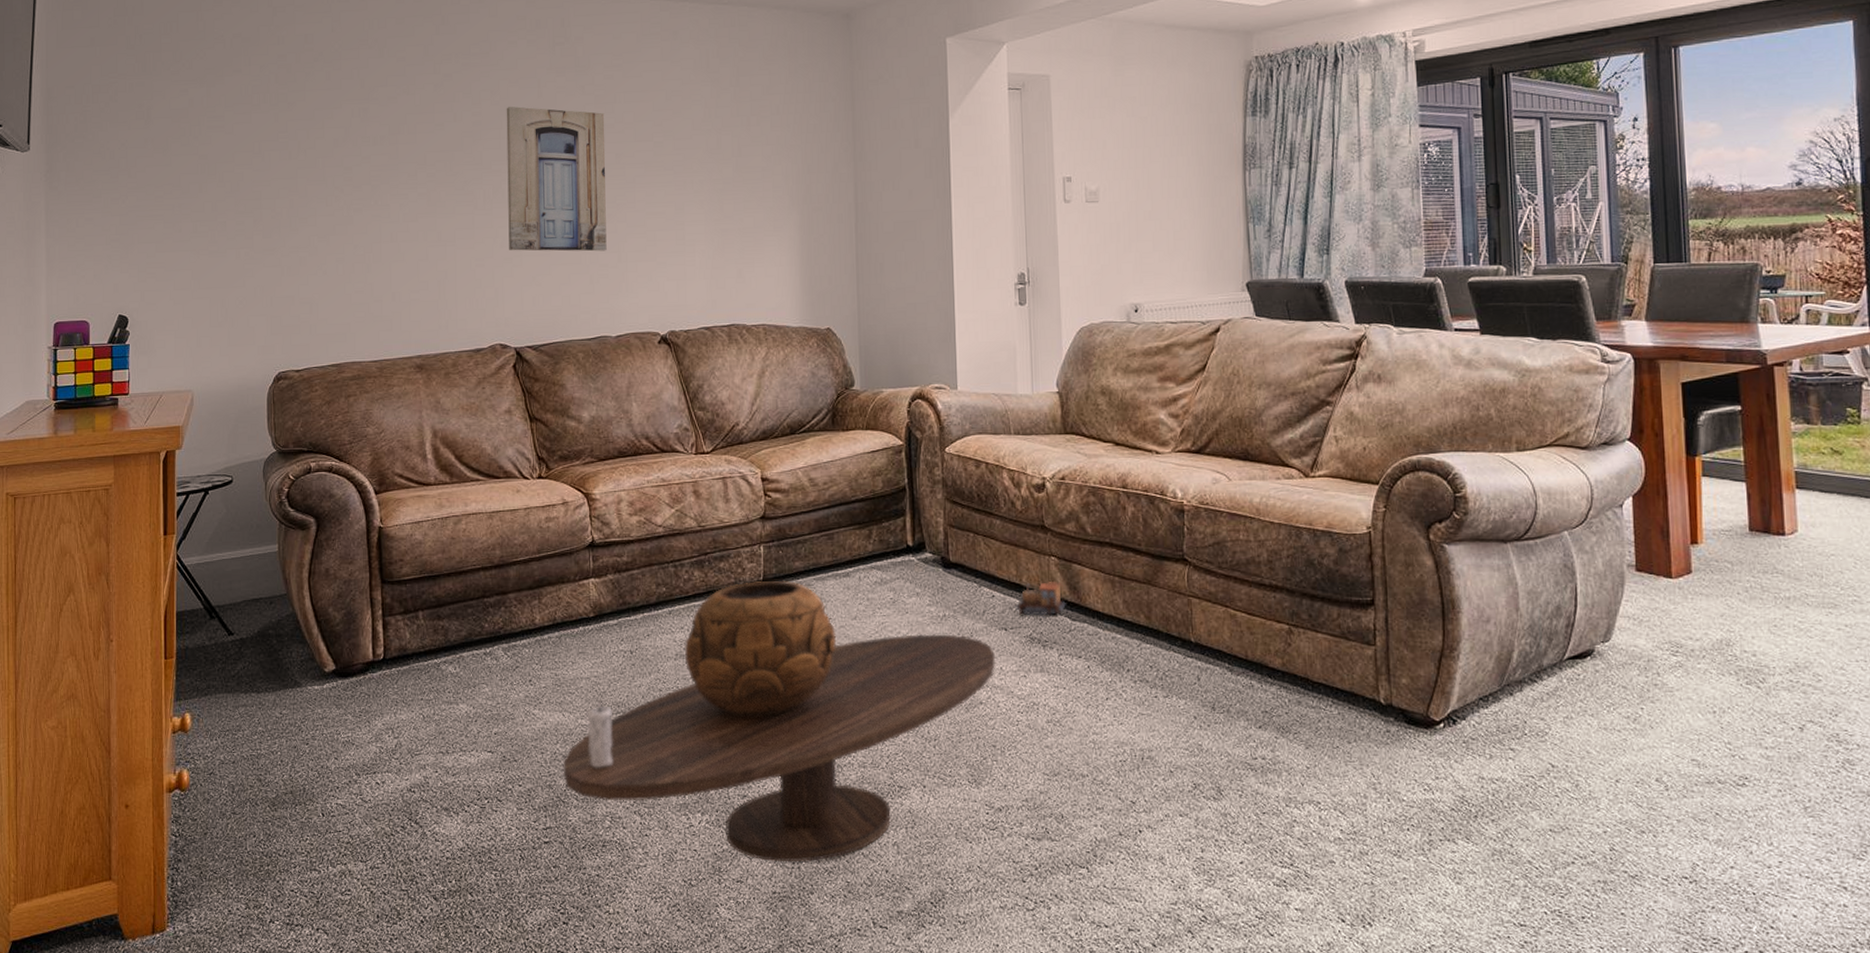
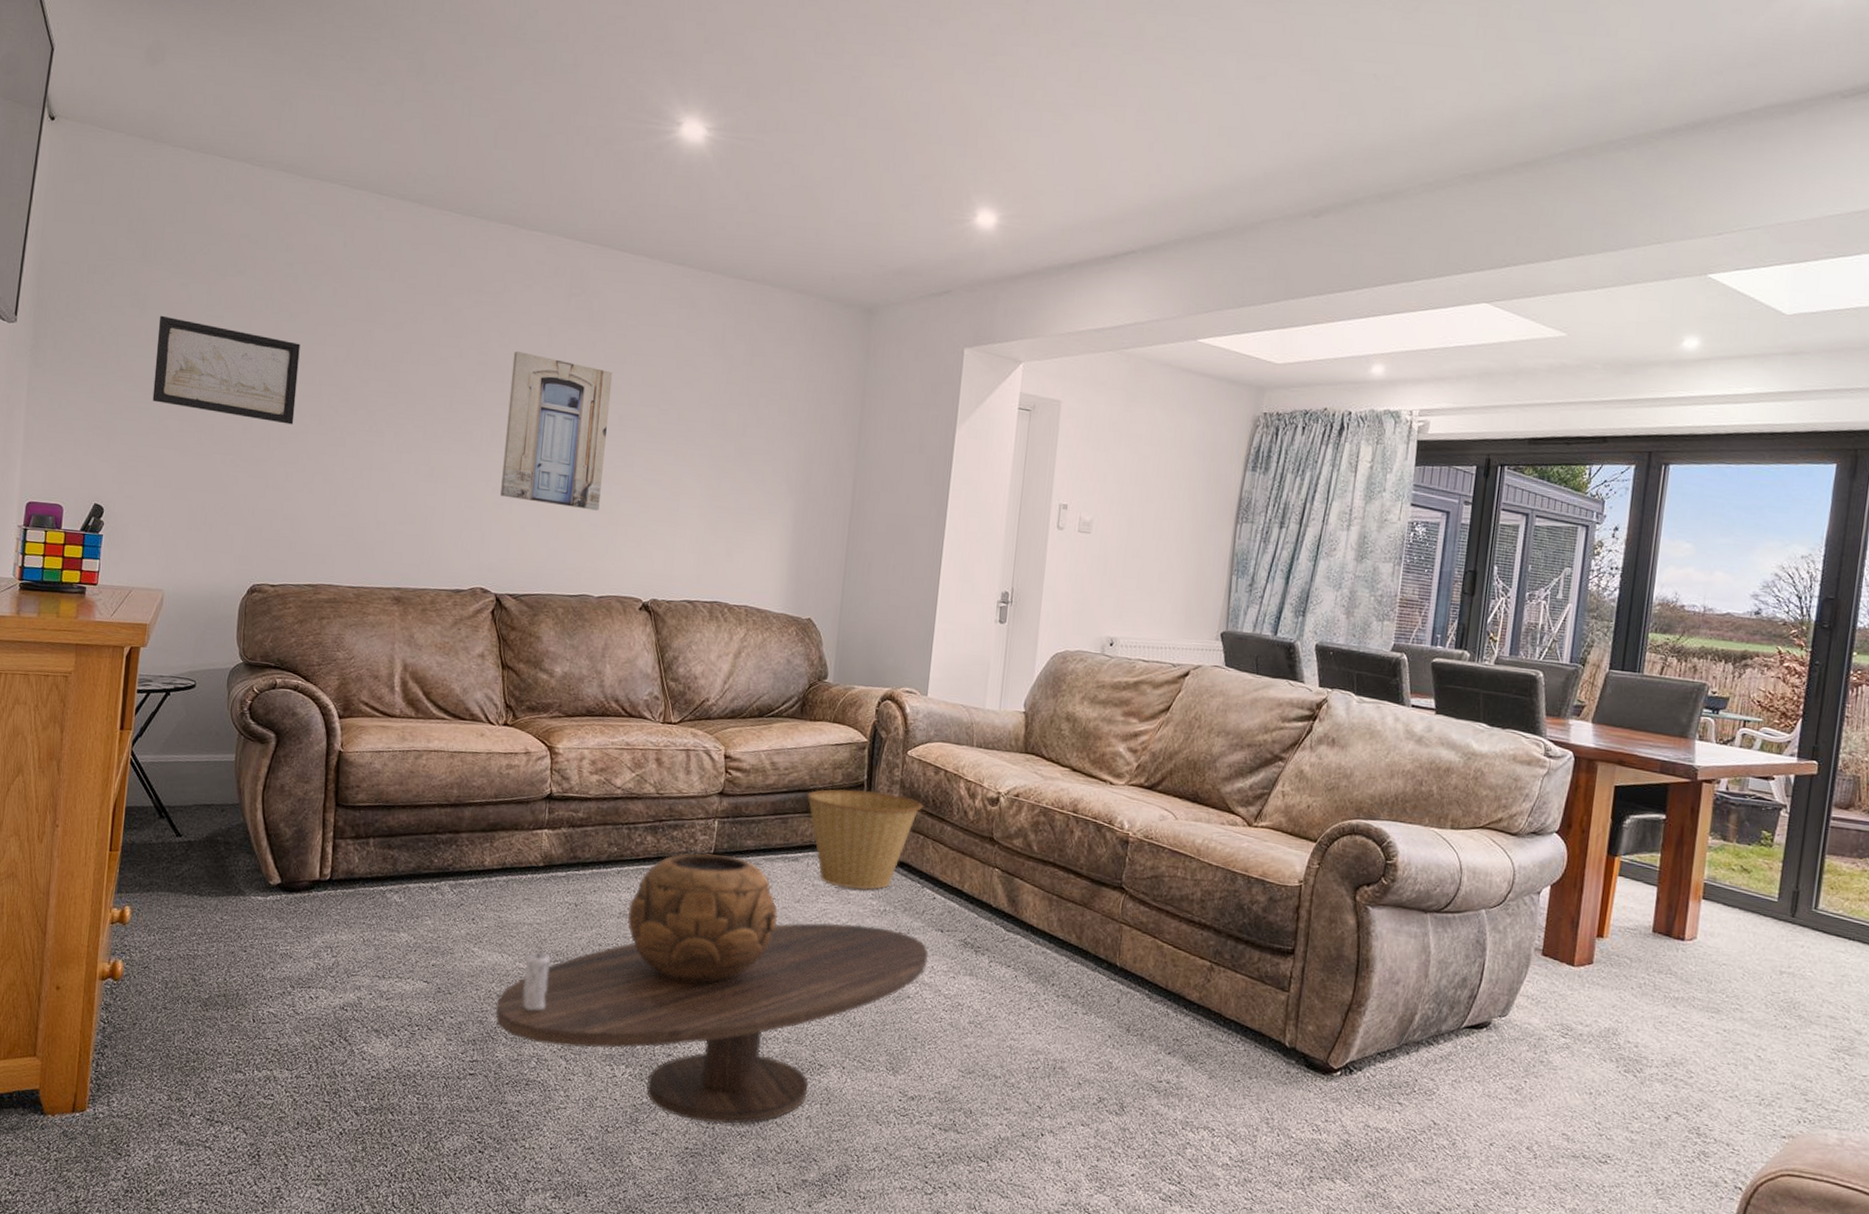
wall art: none [164,123,302,211] -> present [152,315,301,425]
basket: none [849,494,969,598] -> present [807,789,923,890]
toy train: present [1015,582,1066,616] -> none [954,890,1003,924]

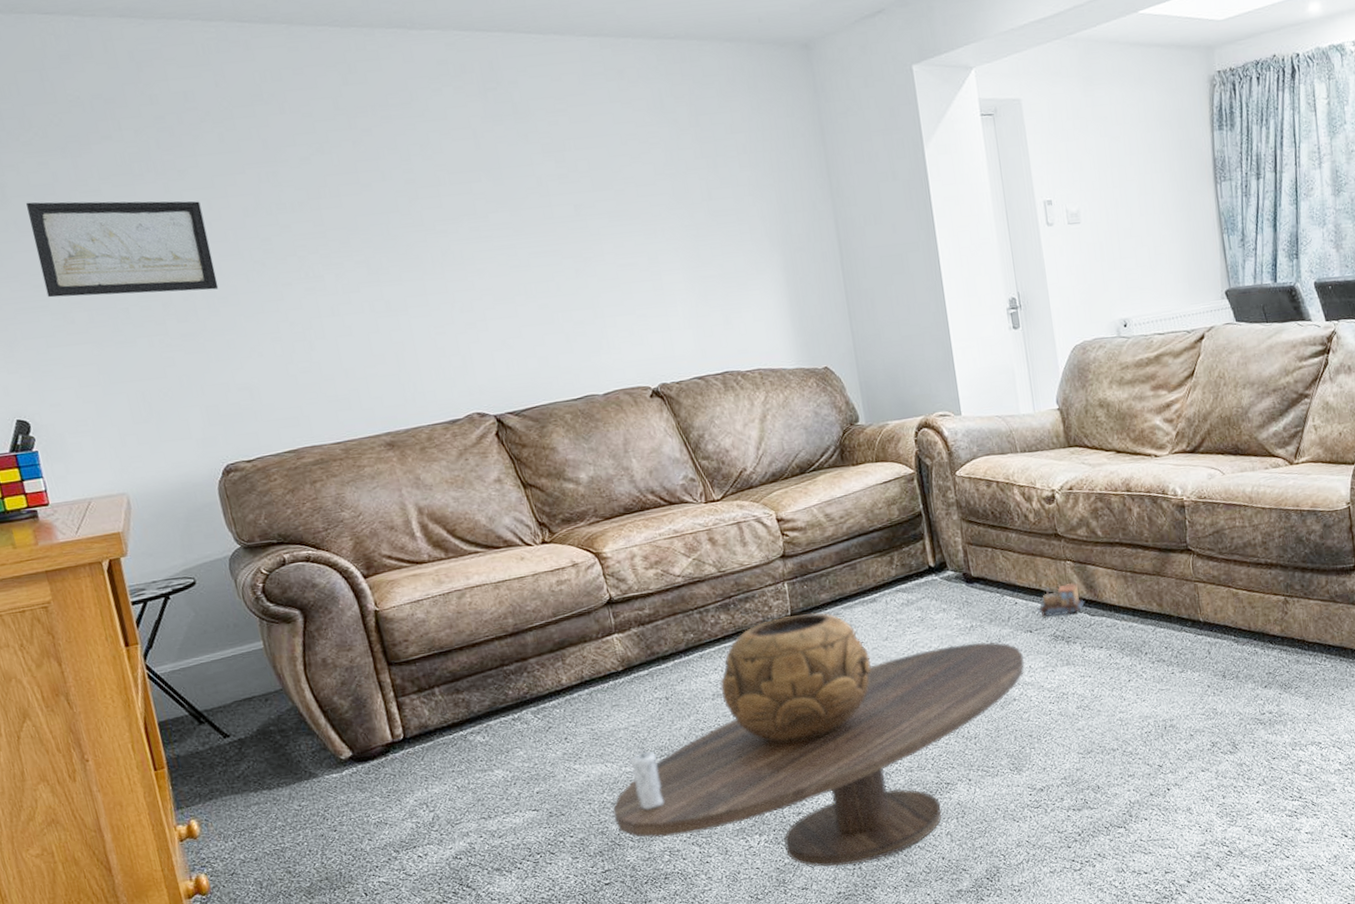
wall art: present [500,351,613,511] -> none [441,160,580,316]
basket: present [807,789,923,890] -> none [868,516,984,616]
toy train: none [954,890,1003,924] -> present [1037,583,1084,617]

